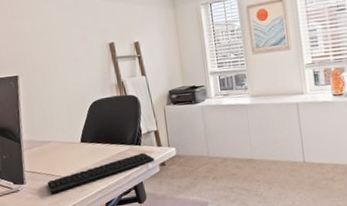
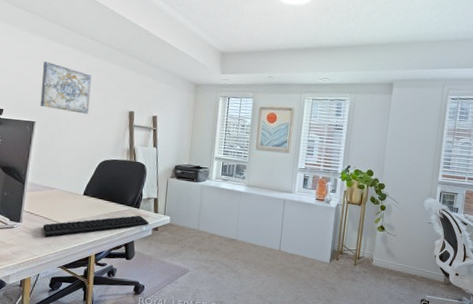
wall art: none [13,10,69,59] -> present [40,61,92,114]

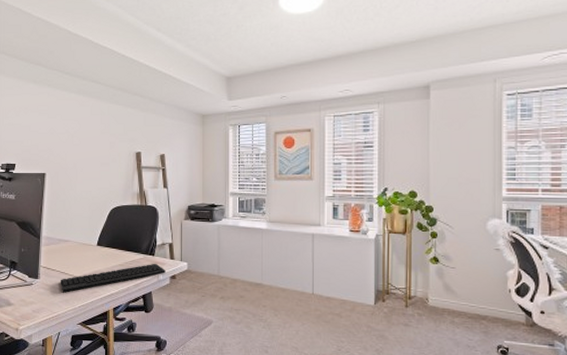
wall art: present [40,61,92,114] -> none [49,110,96,160]

